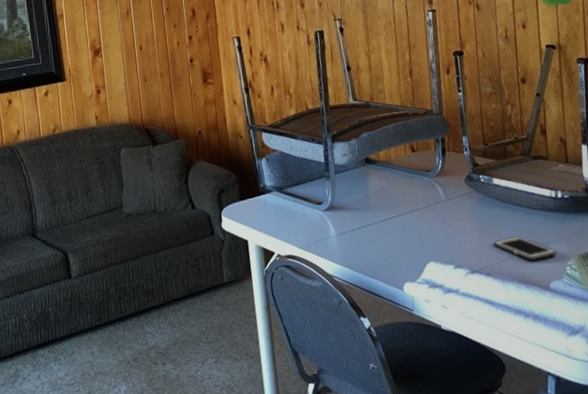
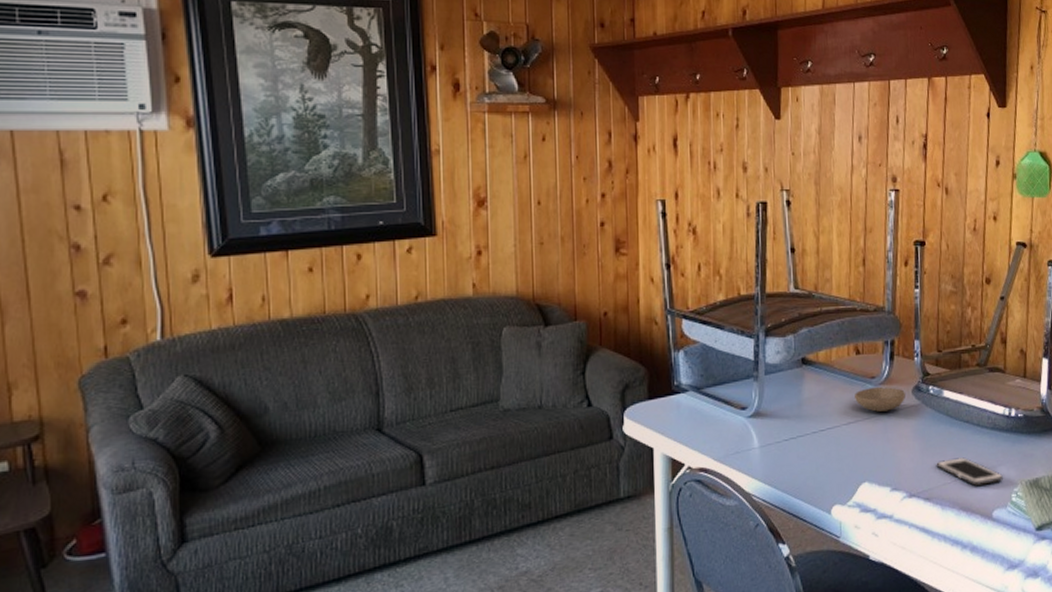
bowl: none [414,178,460,201] -> present [855,386,905,412]

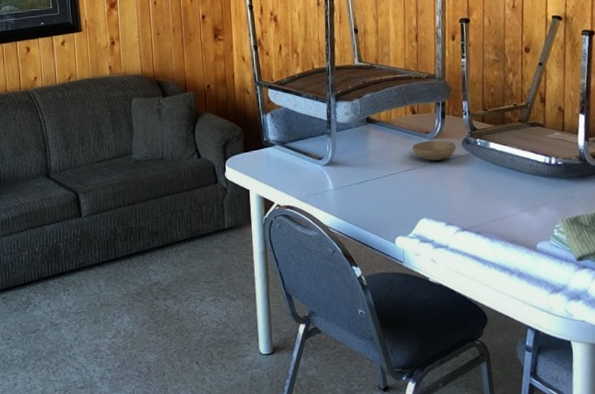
cell phone: present [936,457,1003,486] -> none [485,198,546,222]

